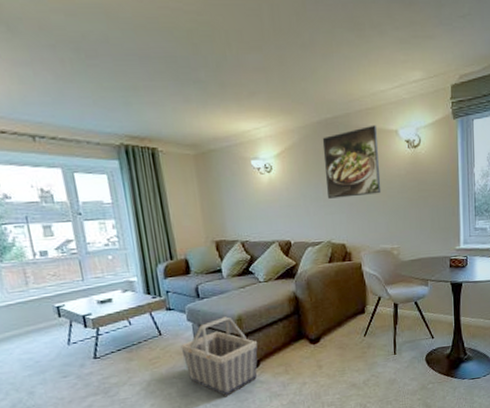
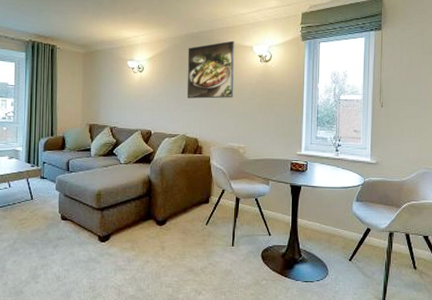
basket: present [180,317,258,396] -> none [46,190,112,263]

